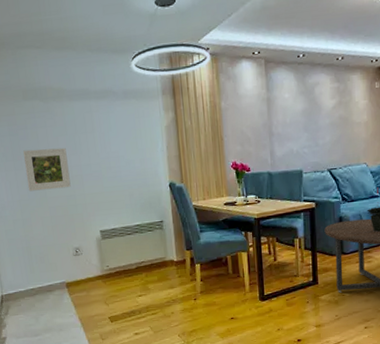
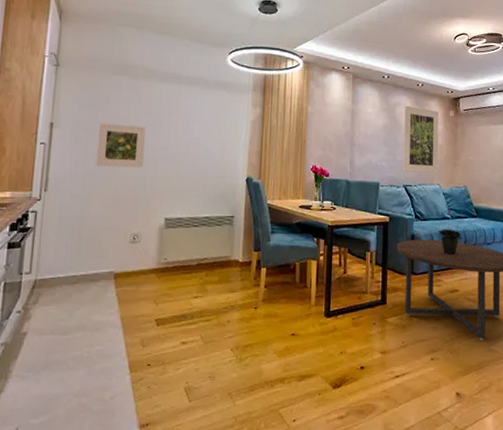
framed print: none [323,84,365,155] -> present [403,106,439,173]

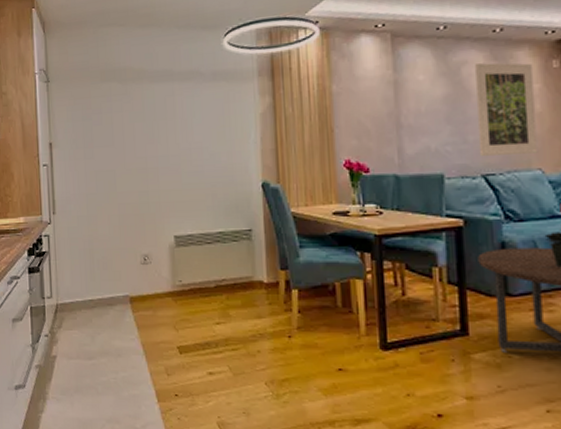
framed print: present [95,123,146,168] -> none [95,135,144,184]

